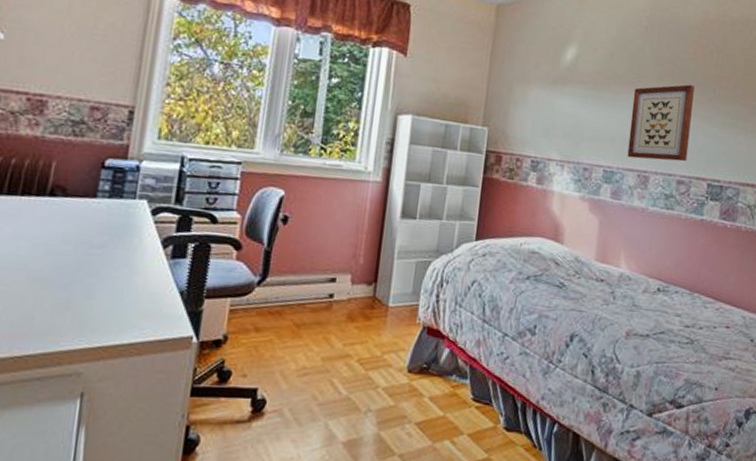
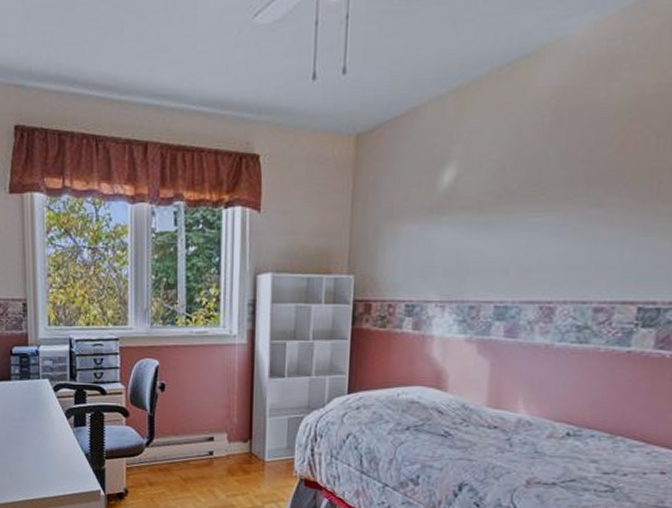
wall art: present [627,84,694,162] -> none [525,186,620,288]

